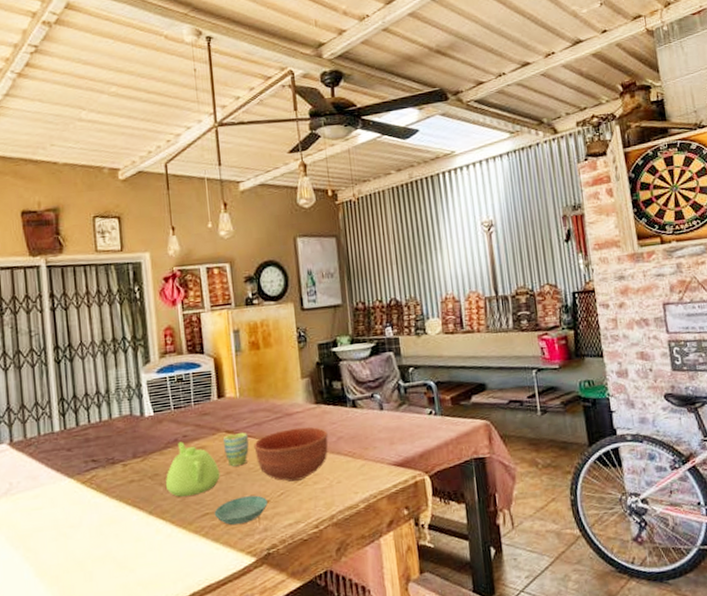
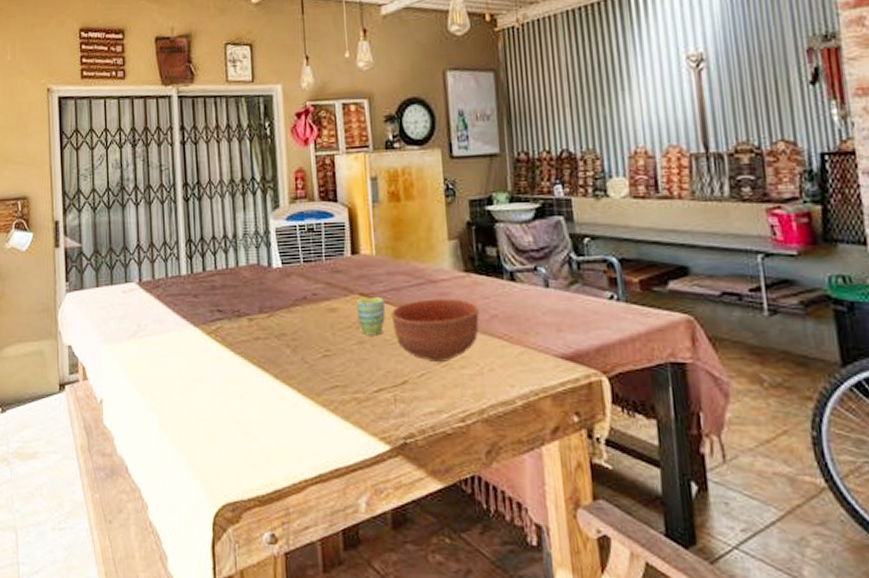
teapot: present [165,442,220,497] -> none [292,300,352,364]
saucer: present [214,495,268,526] -> none [344,372,405,404]

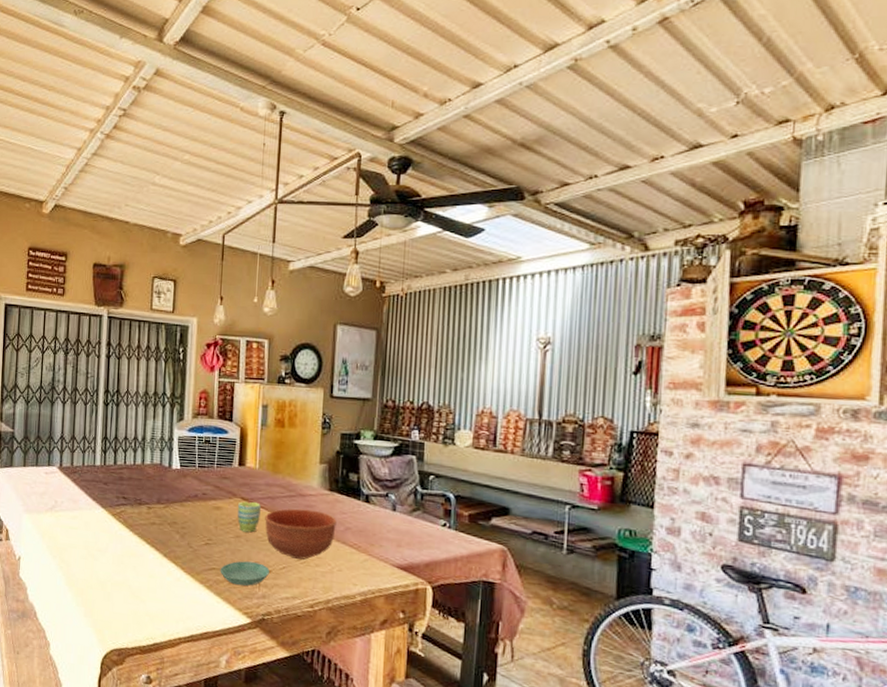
saucer: none [344,372,405,404] -> present [220,561,269,587]

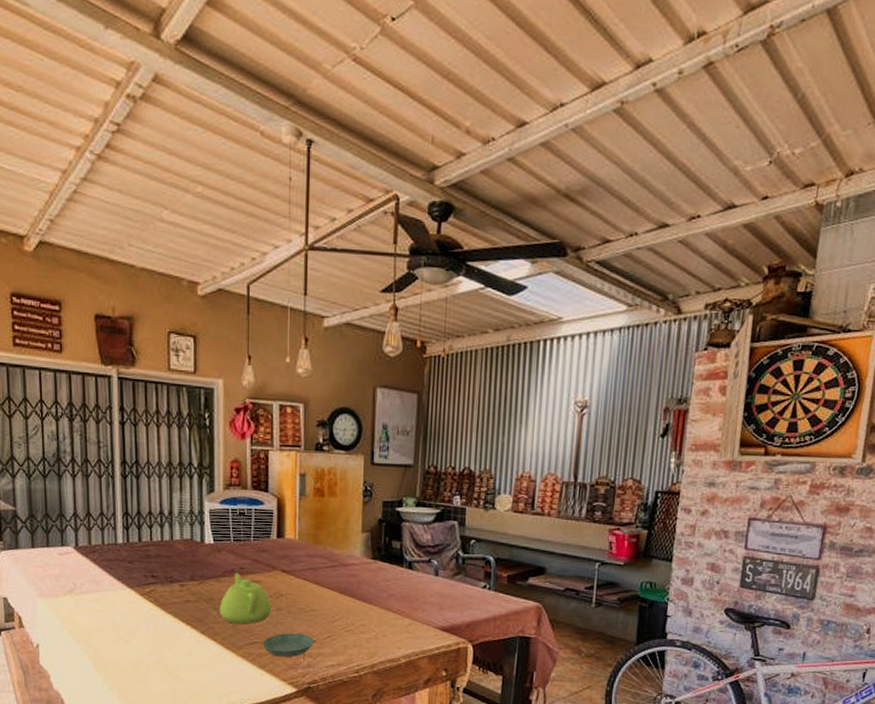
teapot: none [181,498,231,550] -> present [219,573,272,625]
mug: present [237,501,261,533] -> none [277,573,302,605]
bowl: present [265,508,337,560] -> none [307,578,380,628]

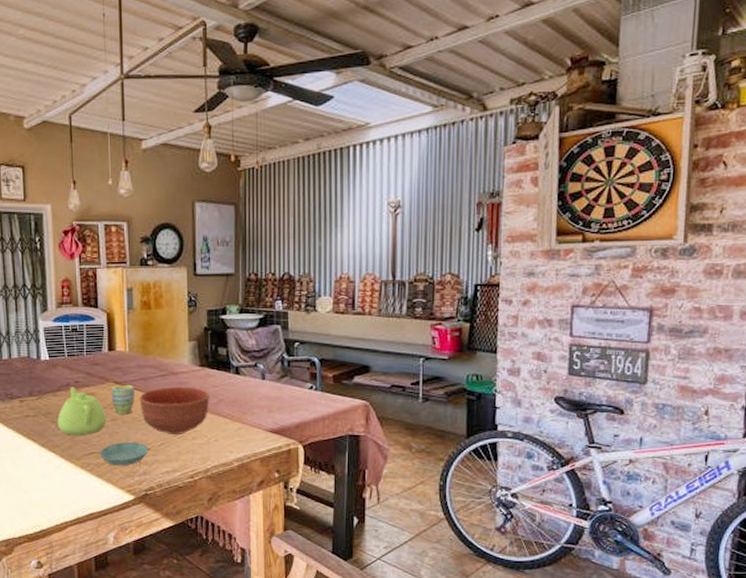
mug: none [277,573,302,605] -> present [111,384,135,415]
bowl: none [307,578,380,628] -> present [139,387,209,434]

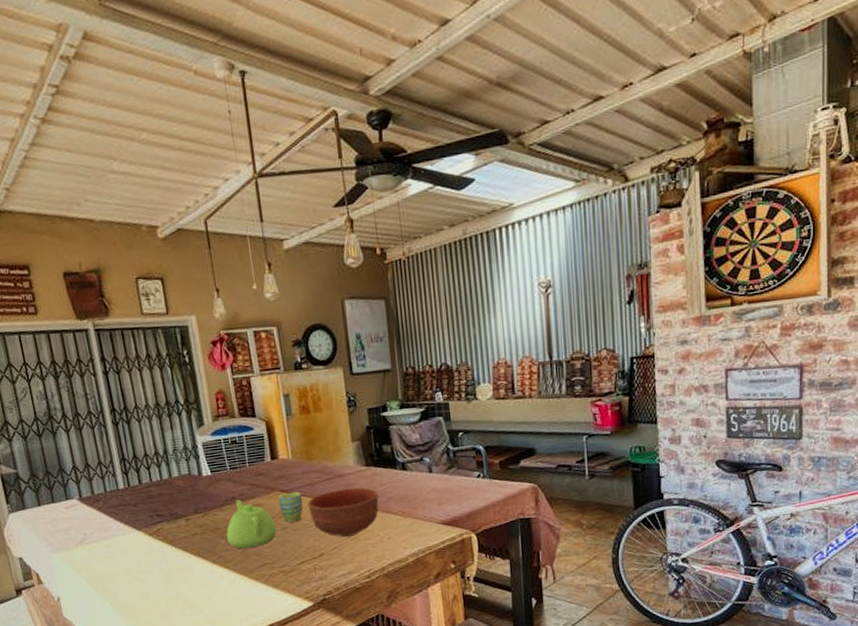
saucer: present [99,442,148,466] -> none [273,548,322,574]

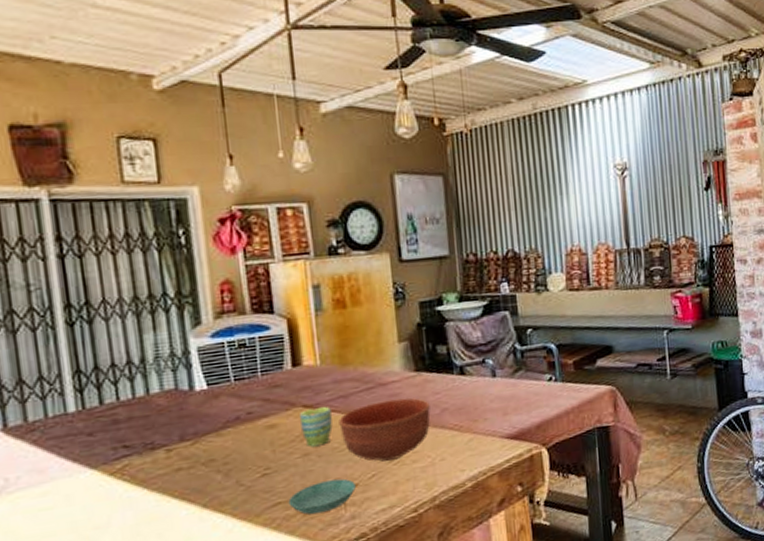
teapot: present [226,499,277,549] -> none [224,420,296,486]
saucer: none [273,548,322,574] -> present [288,479,356,515]

